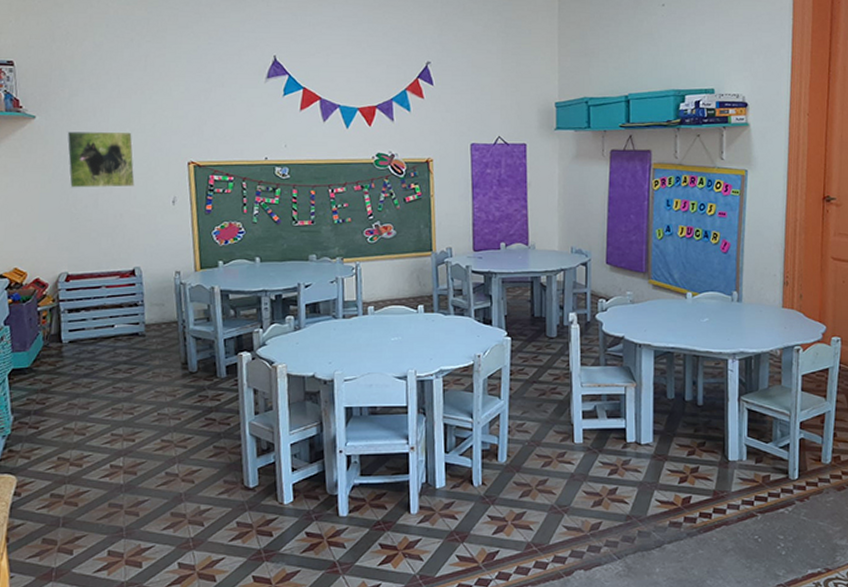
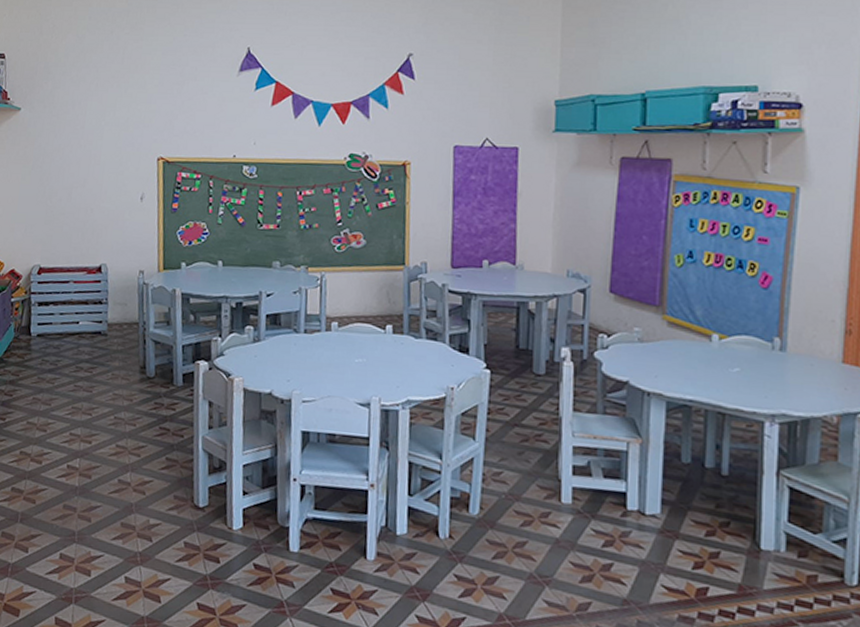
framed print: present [67,131,135,188] -> none [47,123,107,182]

